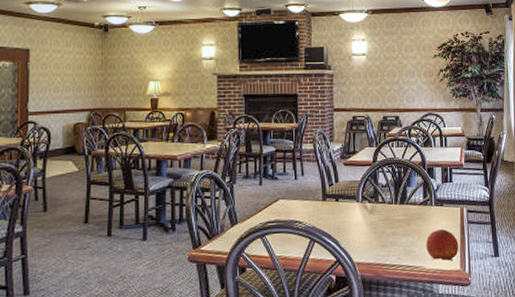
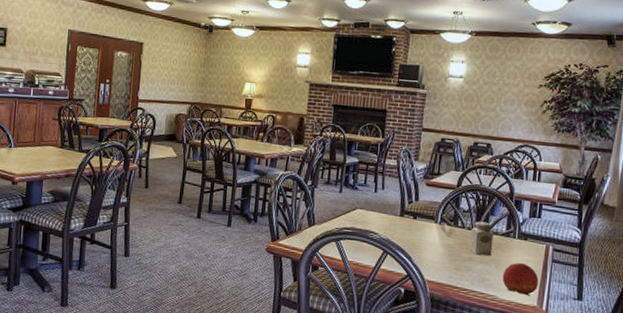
salt shaker: none [391,194,414,228] -> present [469,221,494,256]

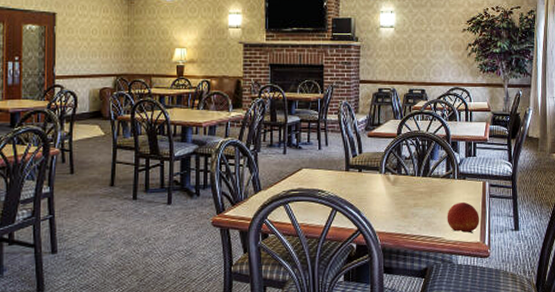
salt shaker: present [469,221,494,256] -> none [413,166,435,199]

